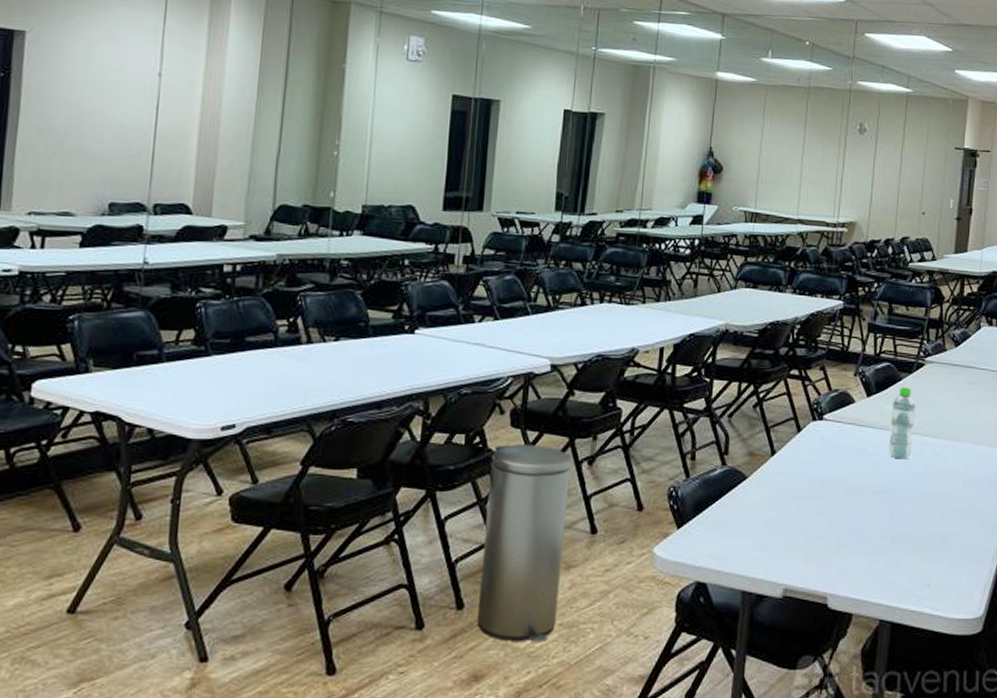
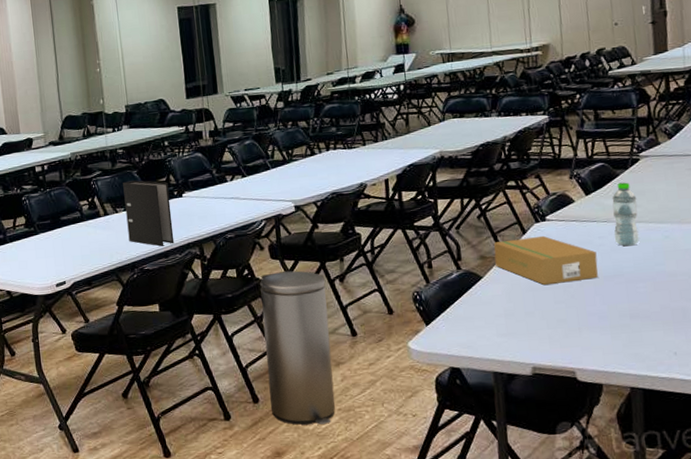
binder: none [334,303,399,394] -> present [123,180,175,247]
box: none [764,436,868,493] -> present [493,235,598,285]

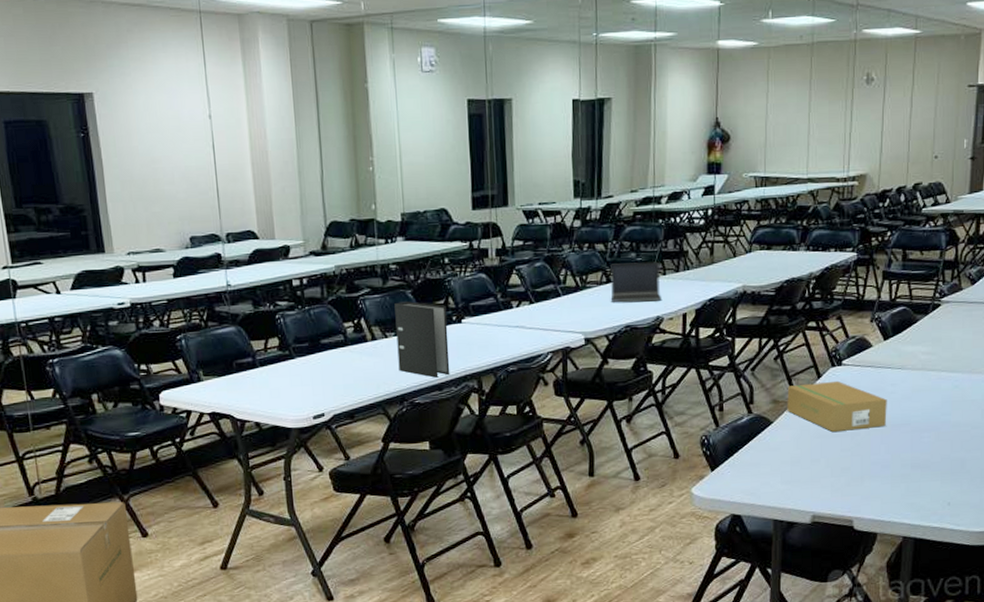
pedal bin: present [260,270,336,426] -> none [541,408,612,573]
laptop computer: none [314,135,363,172] -> present [610,262,661,303]
water bottle: present [612,182,639,247] -> none [906,328,933,395]

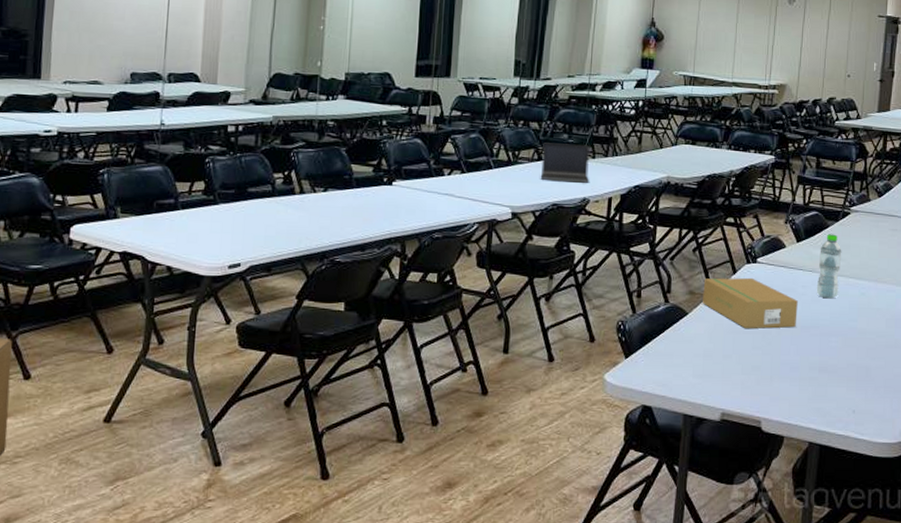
binder: present [394,301,450,378] -> none [323,158,379,238]
water bottle: none [906,328,933,395] -> present [816,234,842,299]

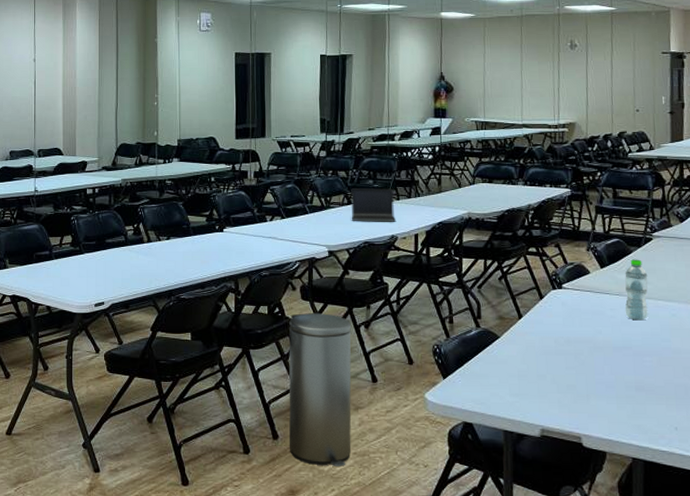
pedal bin: none [449,282,530,457] -> present [289,312,352,468]
box: present [702,277,798,329] -> none [512,302,608,350]

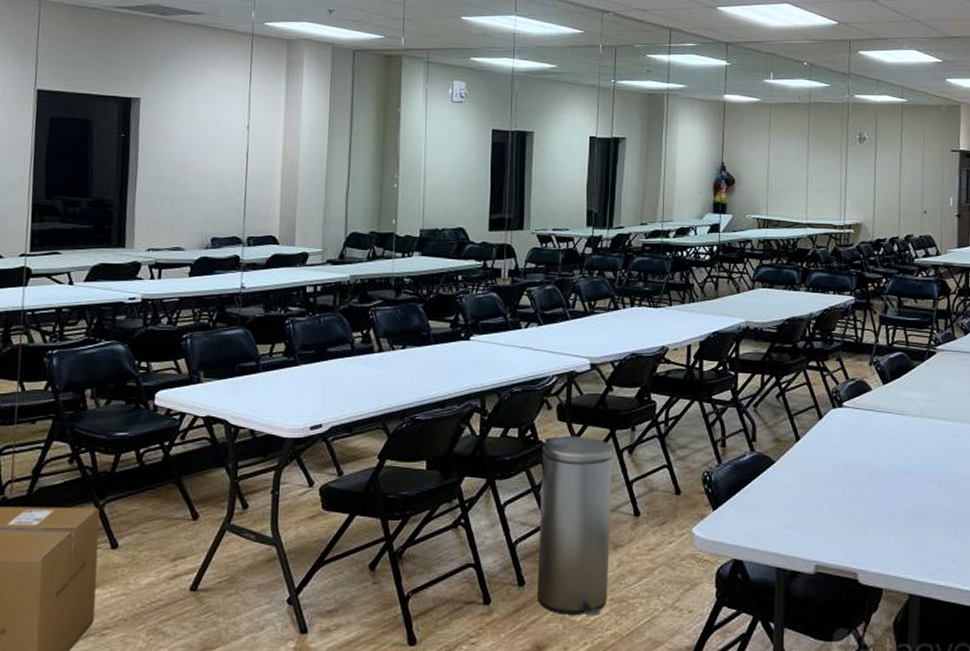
laptop computer: present [351,188,396,223] -> none [617,292,667,332]
water bottle: present [625,259,648,321] -> none [906,375,931,442]

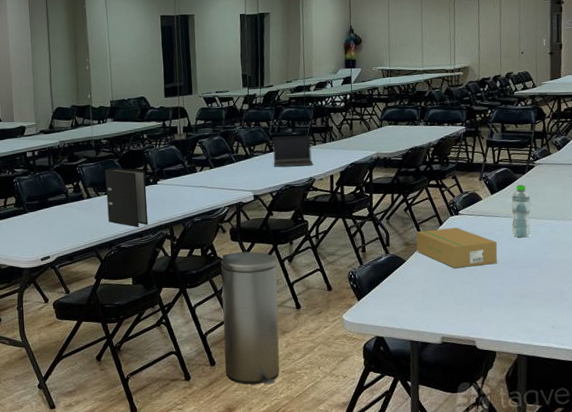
binder: none [403,315,456,394] -> present [105,168,149,227]
laptop computer: none [617,292,667,332] -> present [272,136,313,167]
box: none [789,422,888,475] -> present [416,227,498,268]
water bottle: none [906,375,931,442] -> present [511,185,531,238]

